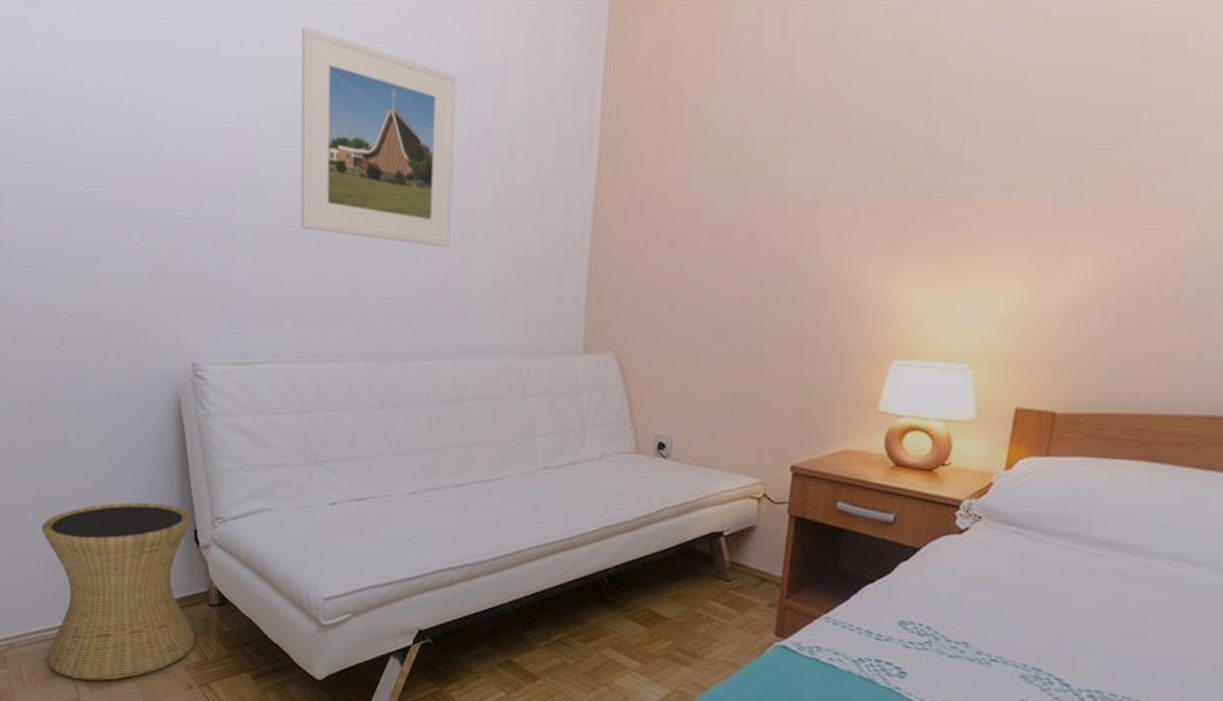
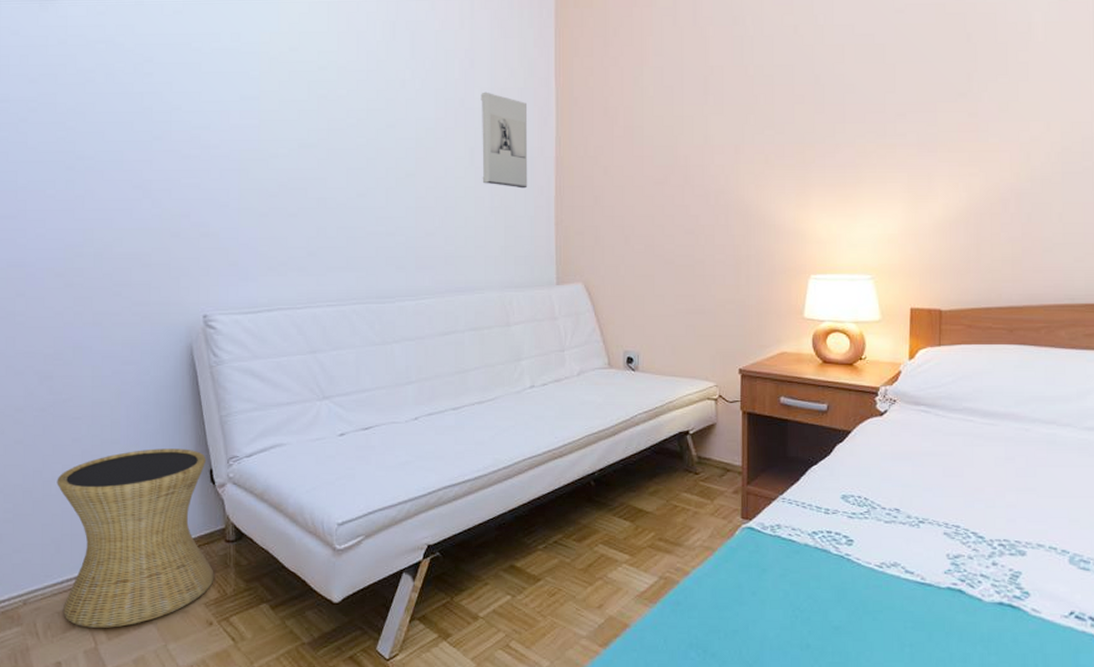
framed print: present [300,26,457,247] -> none [295,20,435,200]
wall sculpture: none [505,119,566,238] -> present [481,92,528,189]

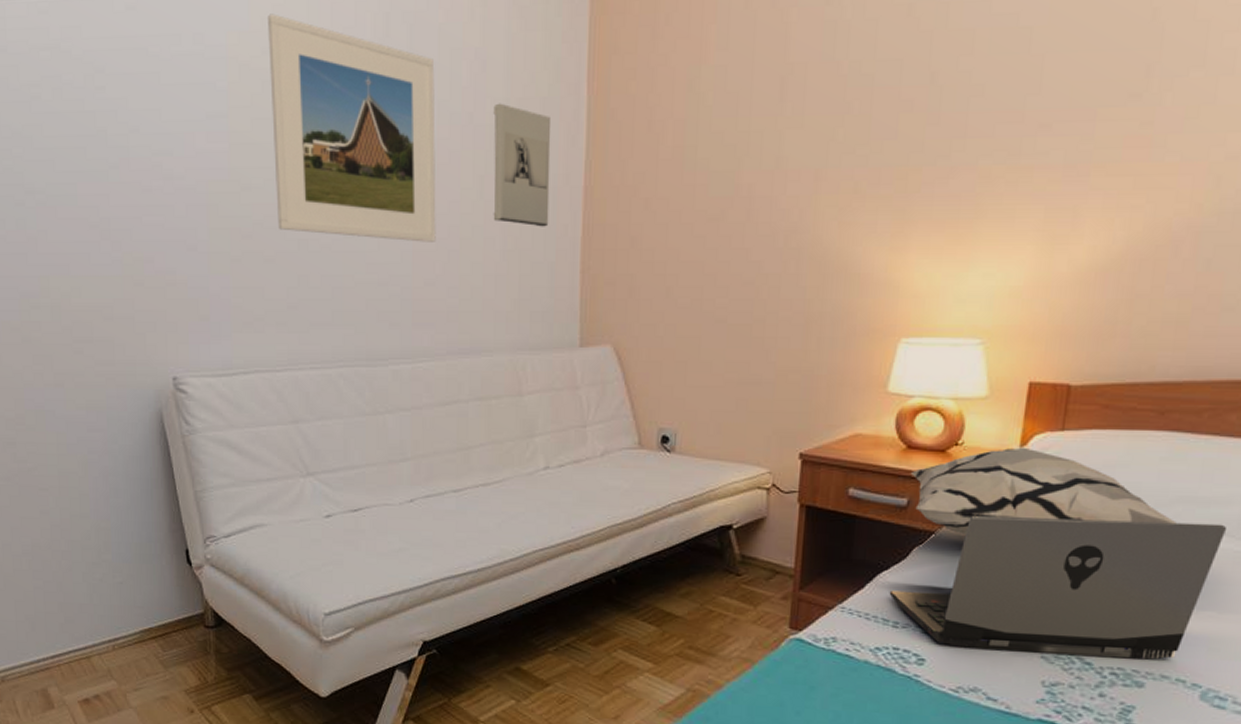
side table: present [57,448,214,628] -> none [27,524,194,710]
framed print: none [295,20,435,200] -> present [268,13,436,242]
laptop computer: none [819,416,1071,532] -> present [889,514,1227,660]
decorative pillow: none [827,360,1033,432] -> present [910,447,1177,534]

